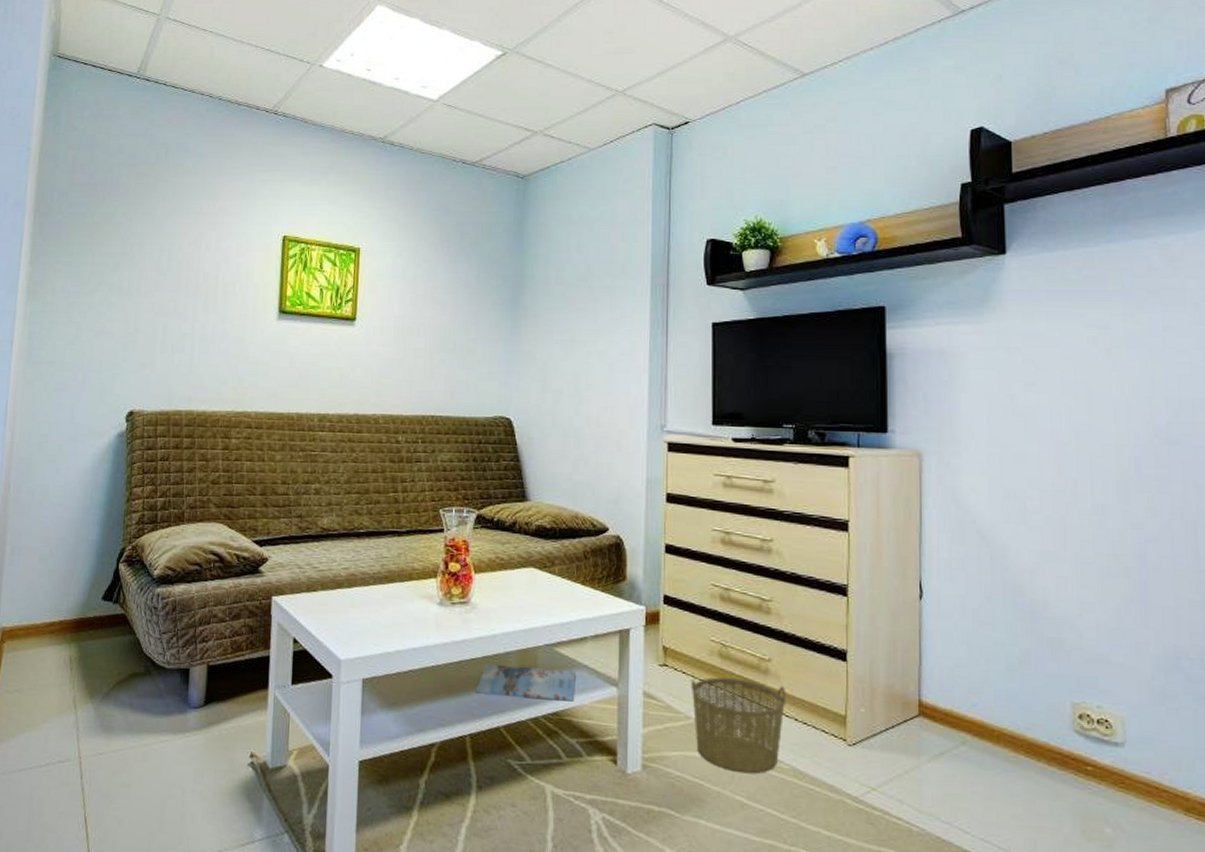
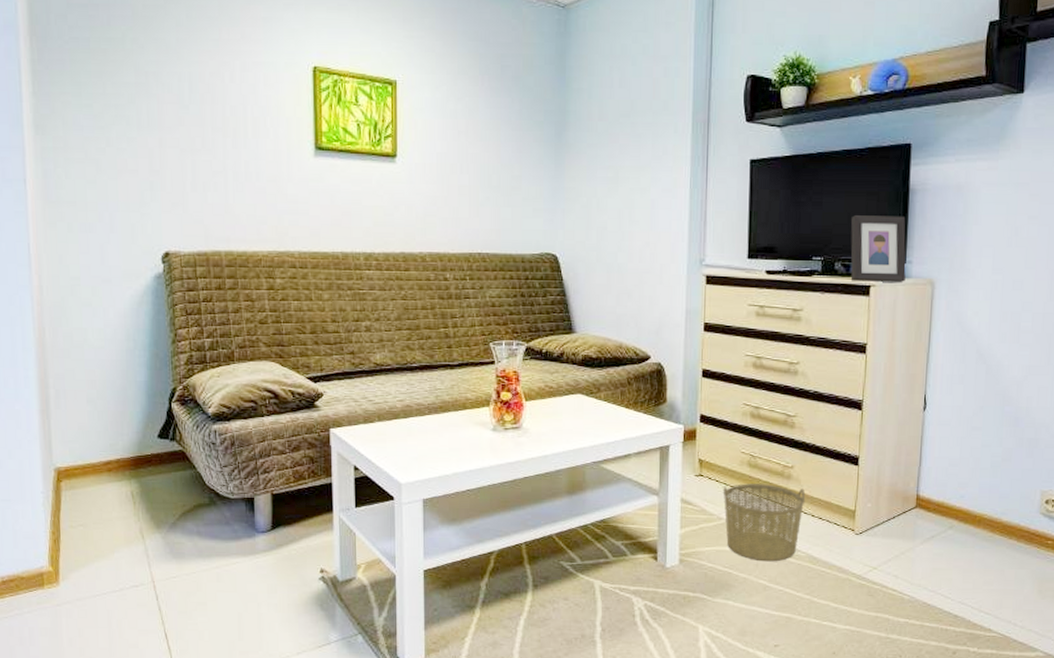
magazine: present [475,664,576,702] -> none [528,481,620,510]
picture frame: none [824,381,888,454] -> present [850,215,906,283]

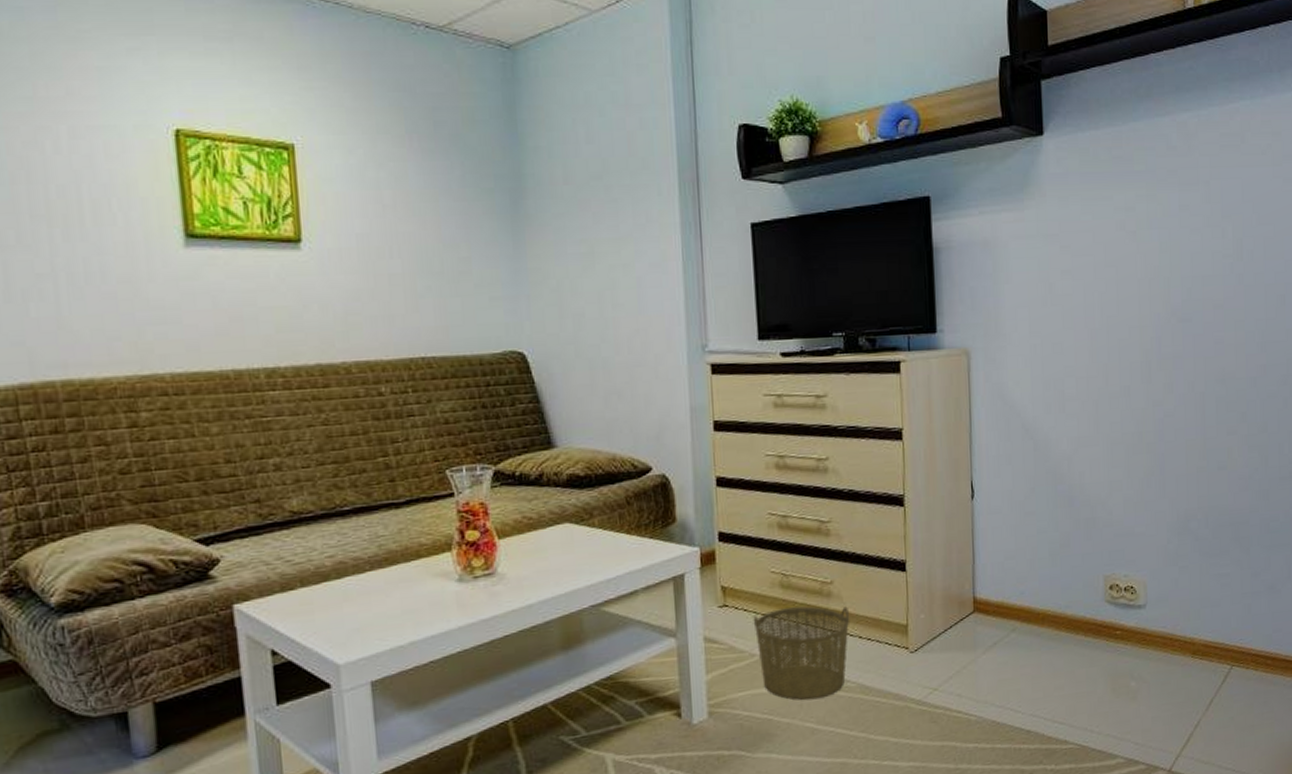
picture frame: present [850,215,906,283] -> none [872,279,938,358]

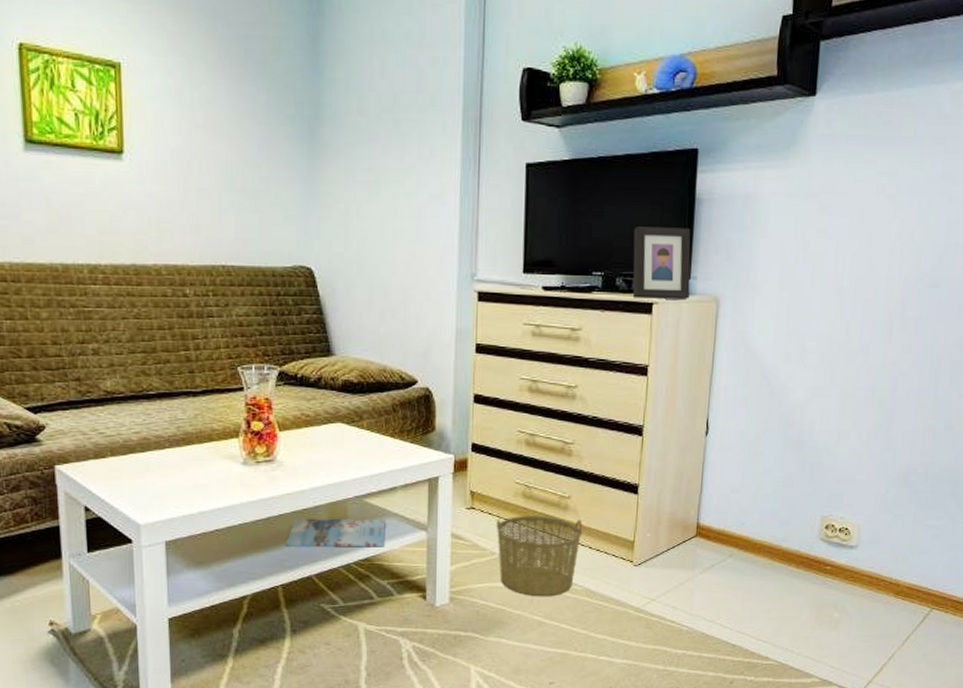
magazine: none [513,628,630,673] -> present [285,518,386,548]
picture frame: none [872,279,938,358] -> present [632,227,691,301]

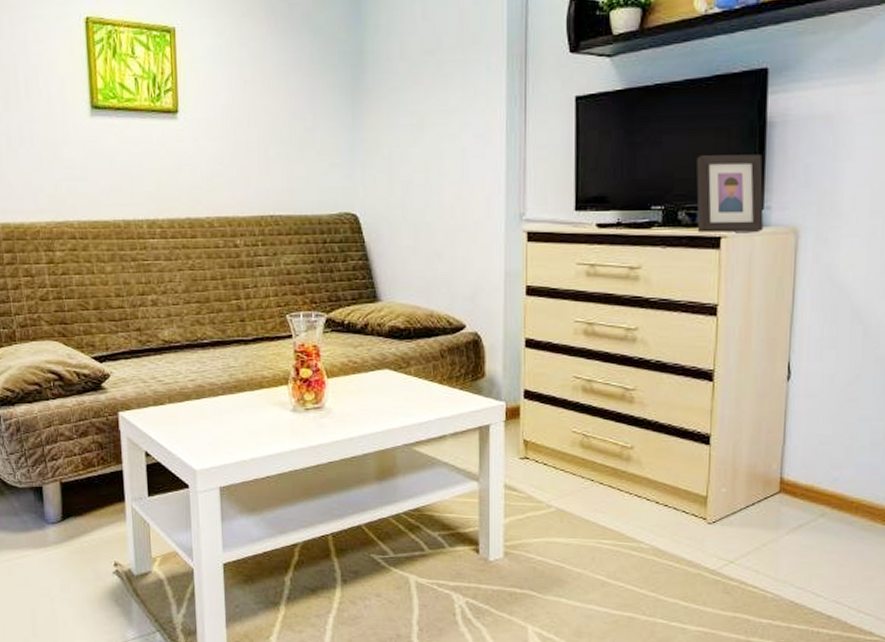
magazine: present [285,518,386,548] -> none [334,466,436,498]
basket: present [496,516,583,597] -> none [552,467,648,555]

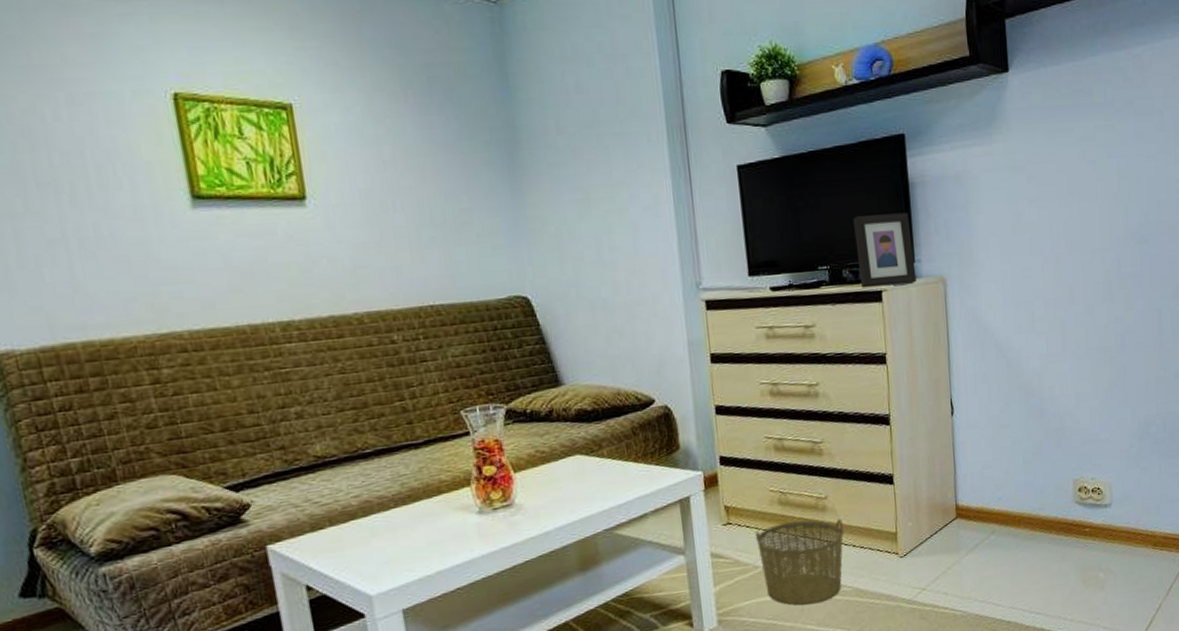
basket: none [552,467,648,555] -> present [755,519,844,606]

